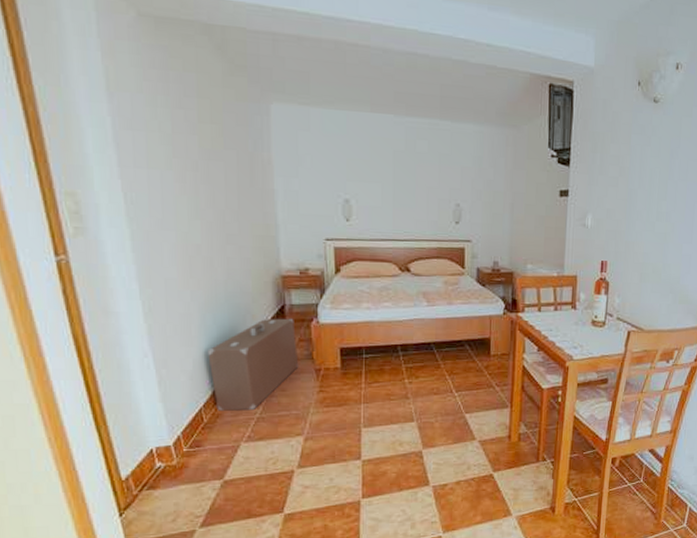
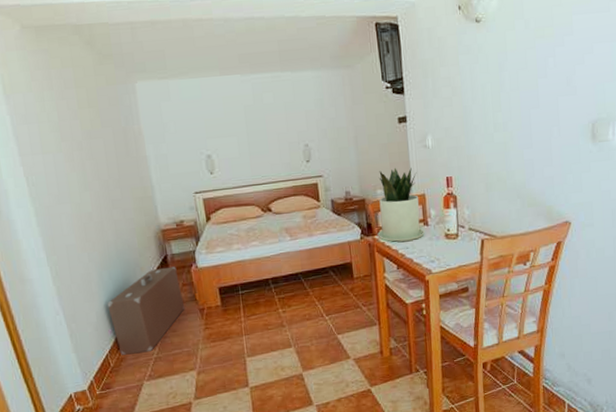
planter: none [522,243,572,323] -> present [377,167,425,242]

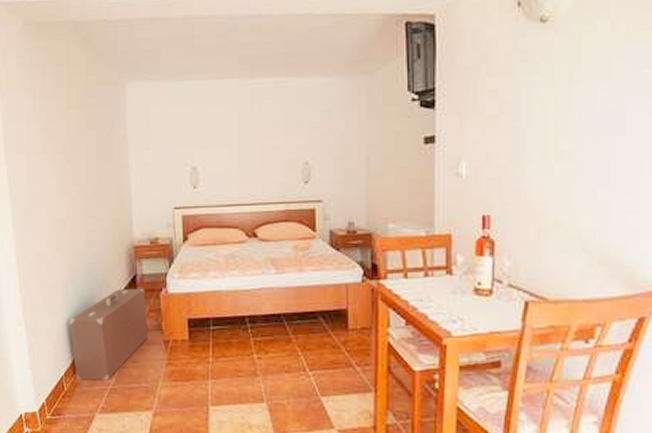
planter: present [377,167,425,242] -> none [384,197,446,291]

